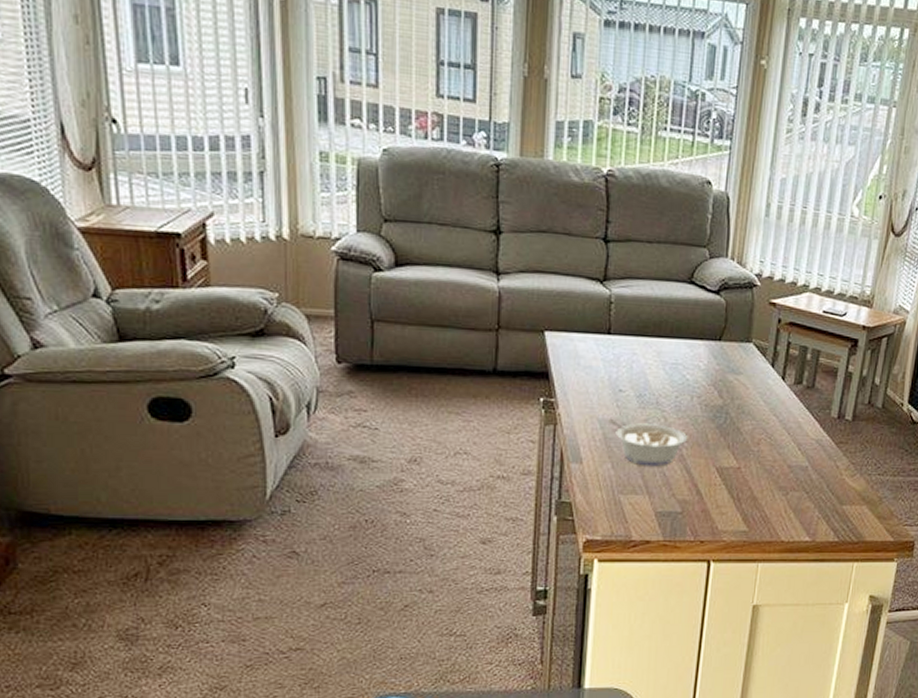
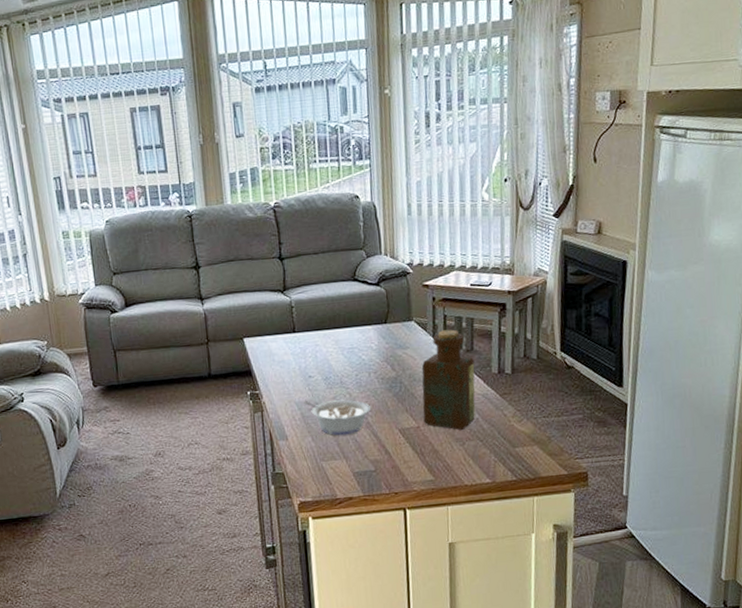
bottle: none [746,359,814,477] -> present [421,329,475,430]

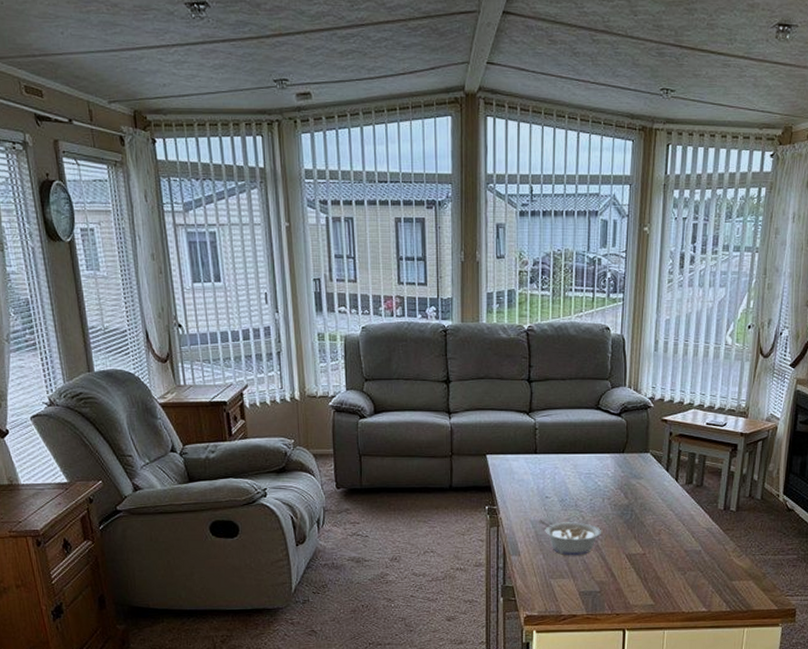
bottle: present [421,329,475,430] -> none [650,464,703,560]

